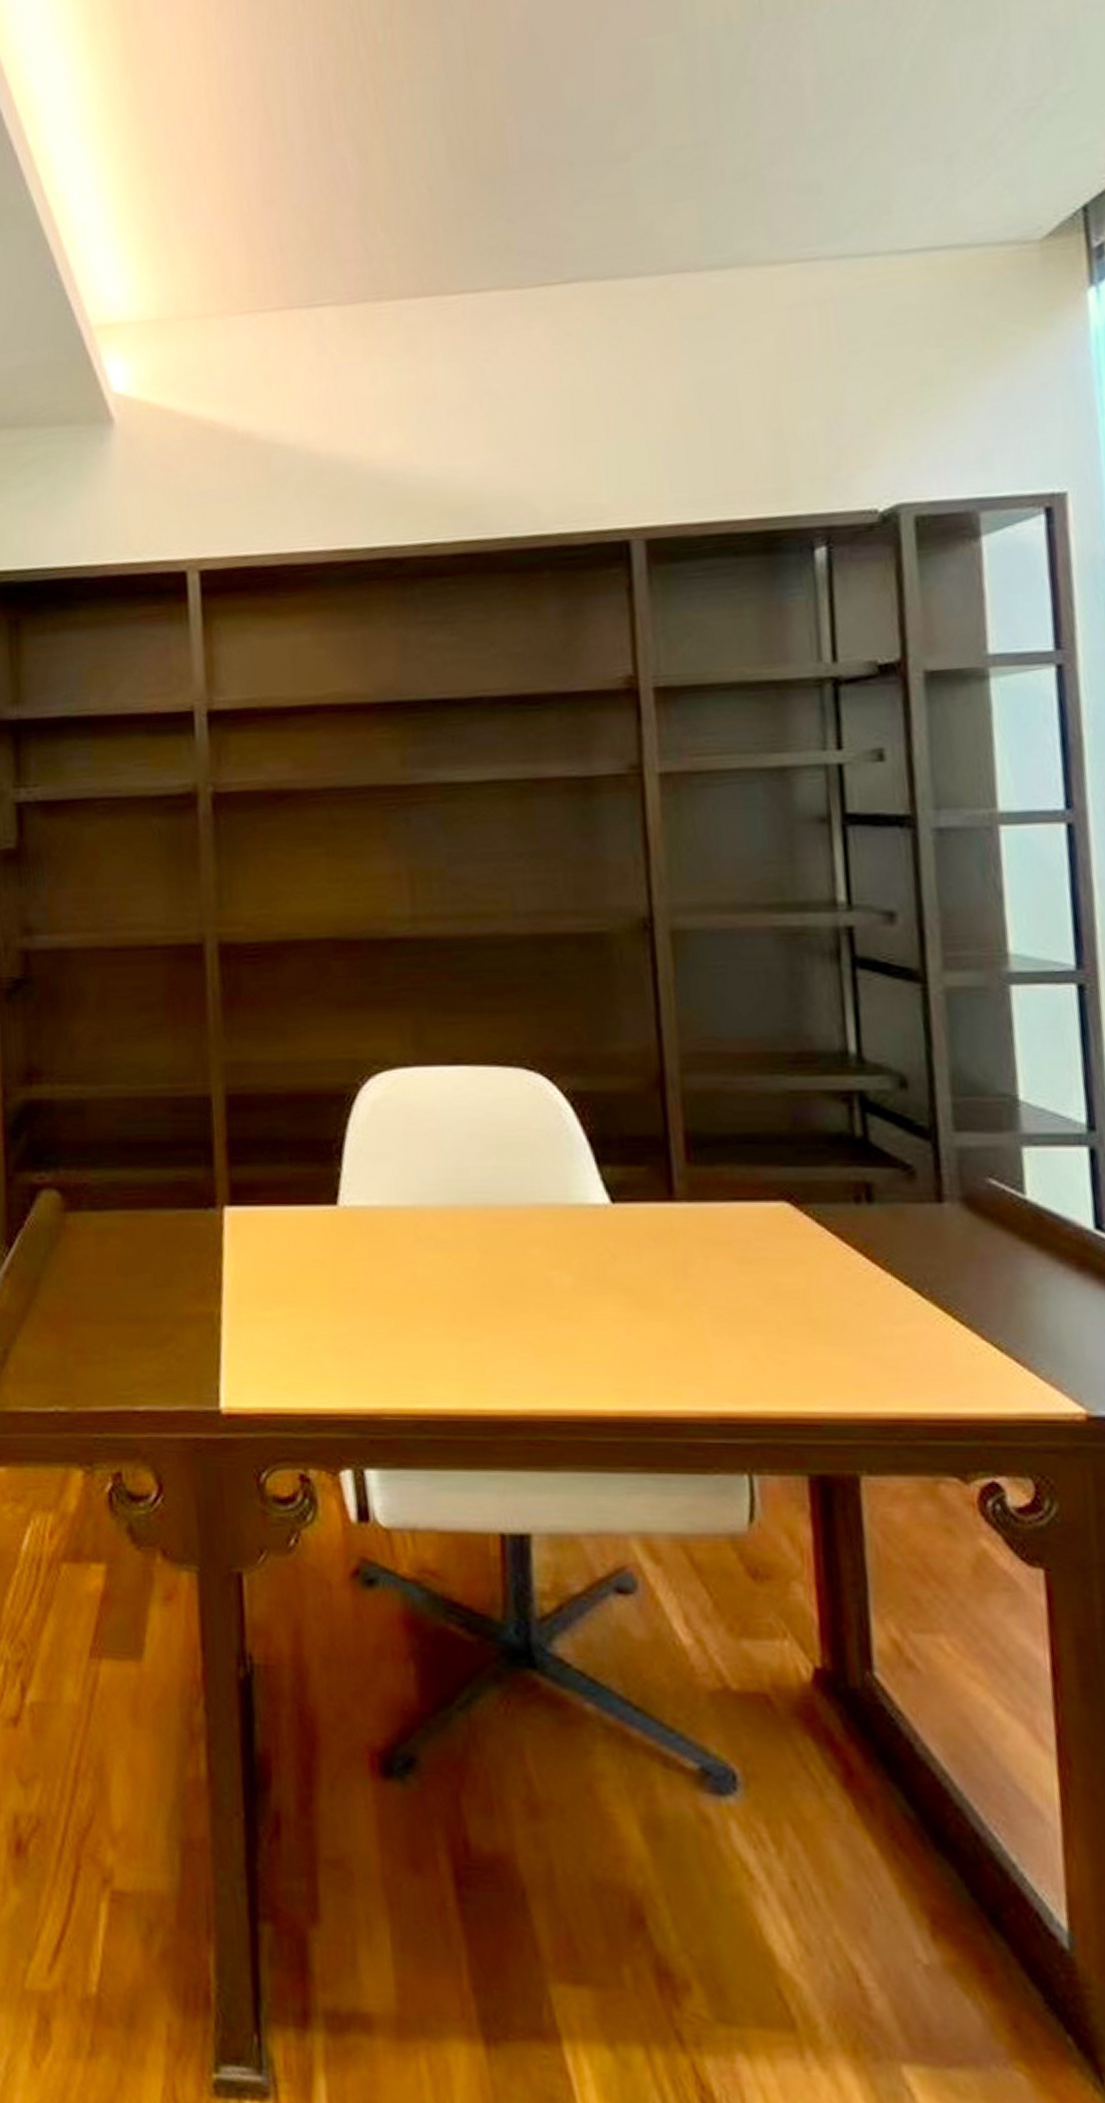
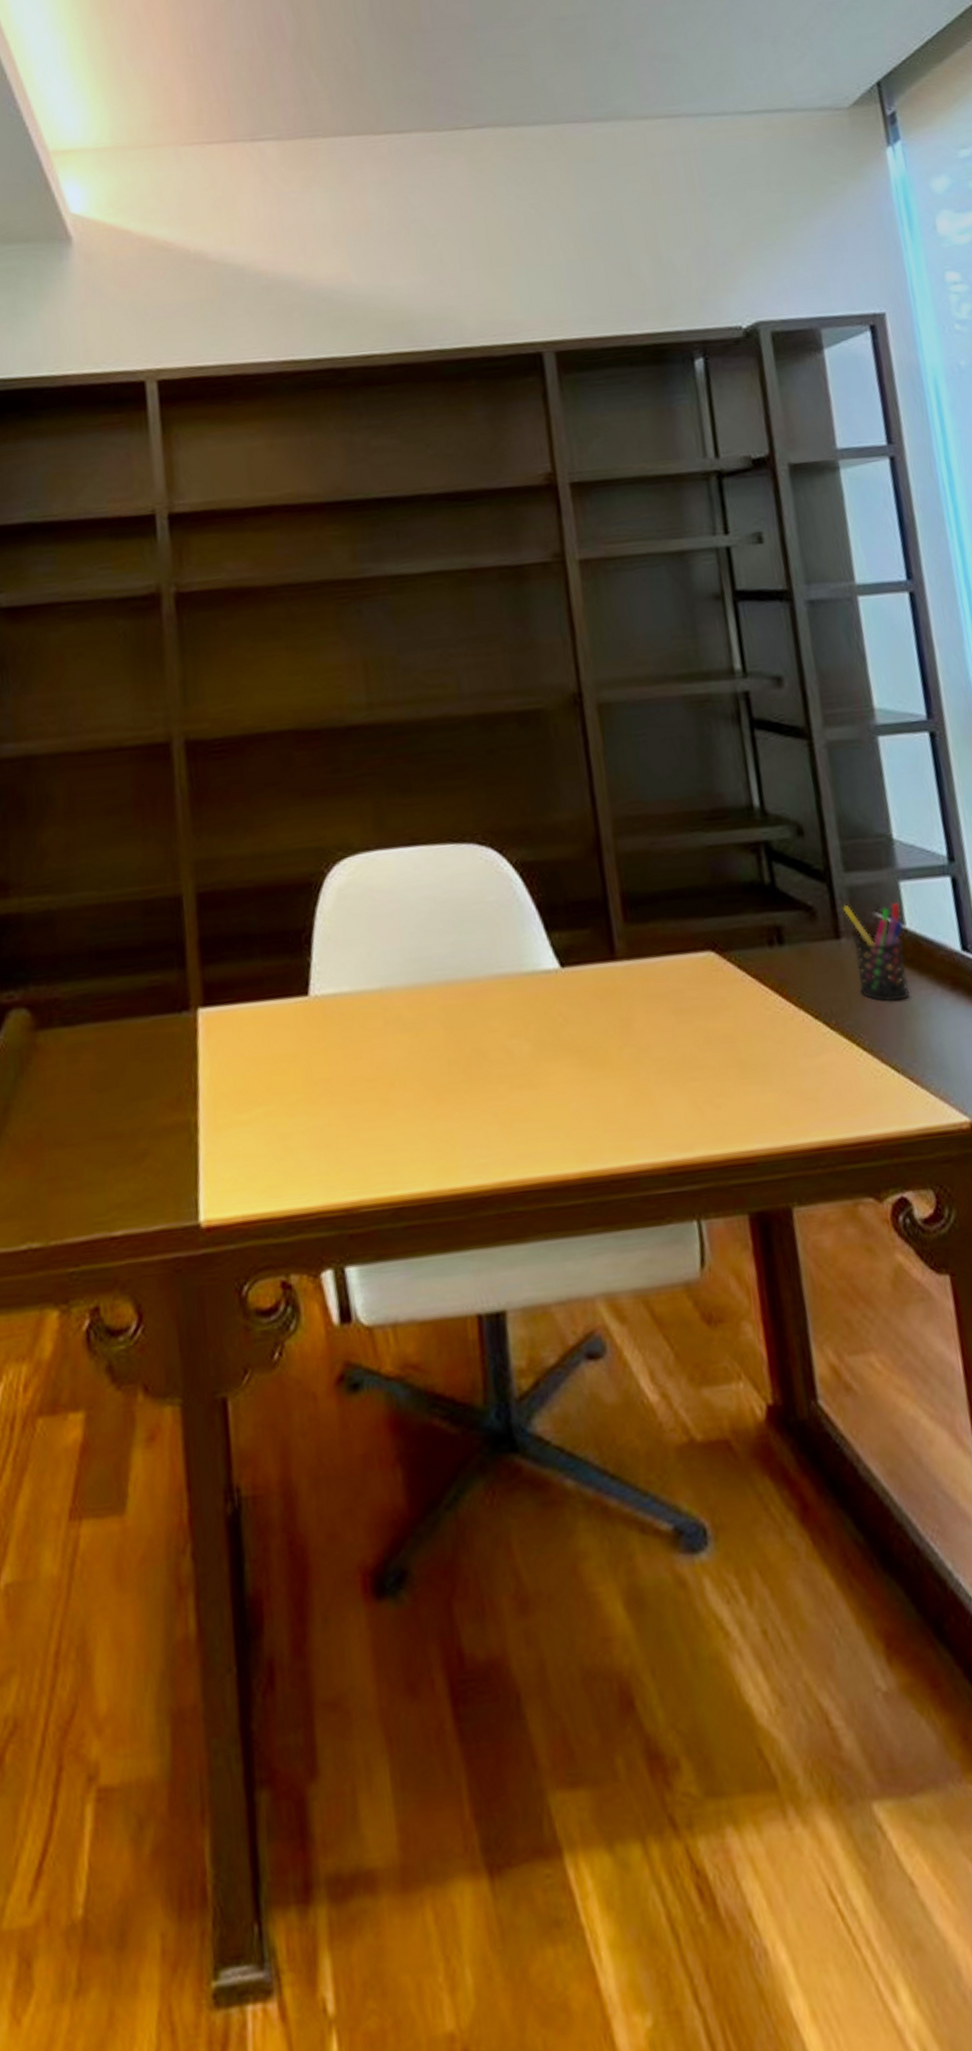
pen holder: none [949,1168,1024,1276] -> present [843,903,910,1002]

